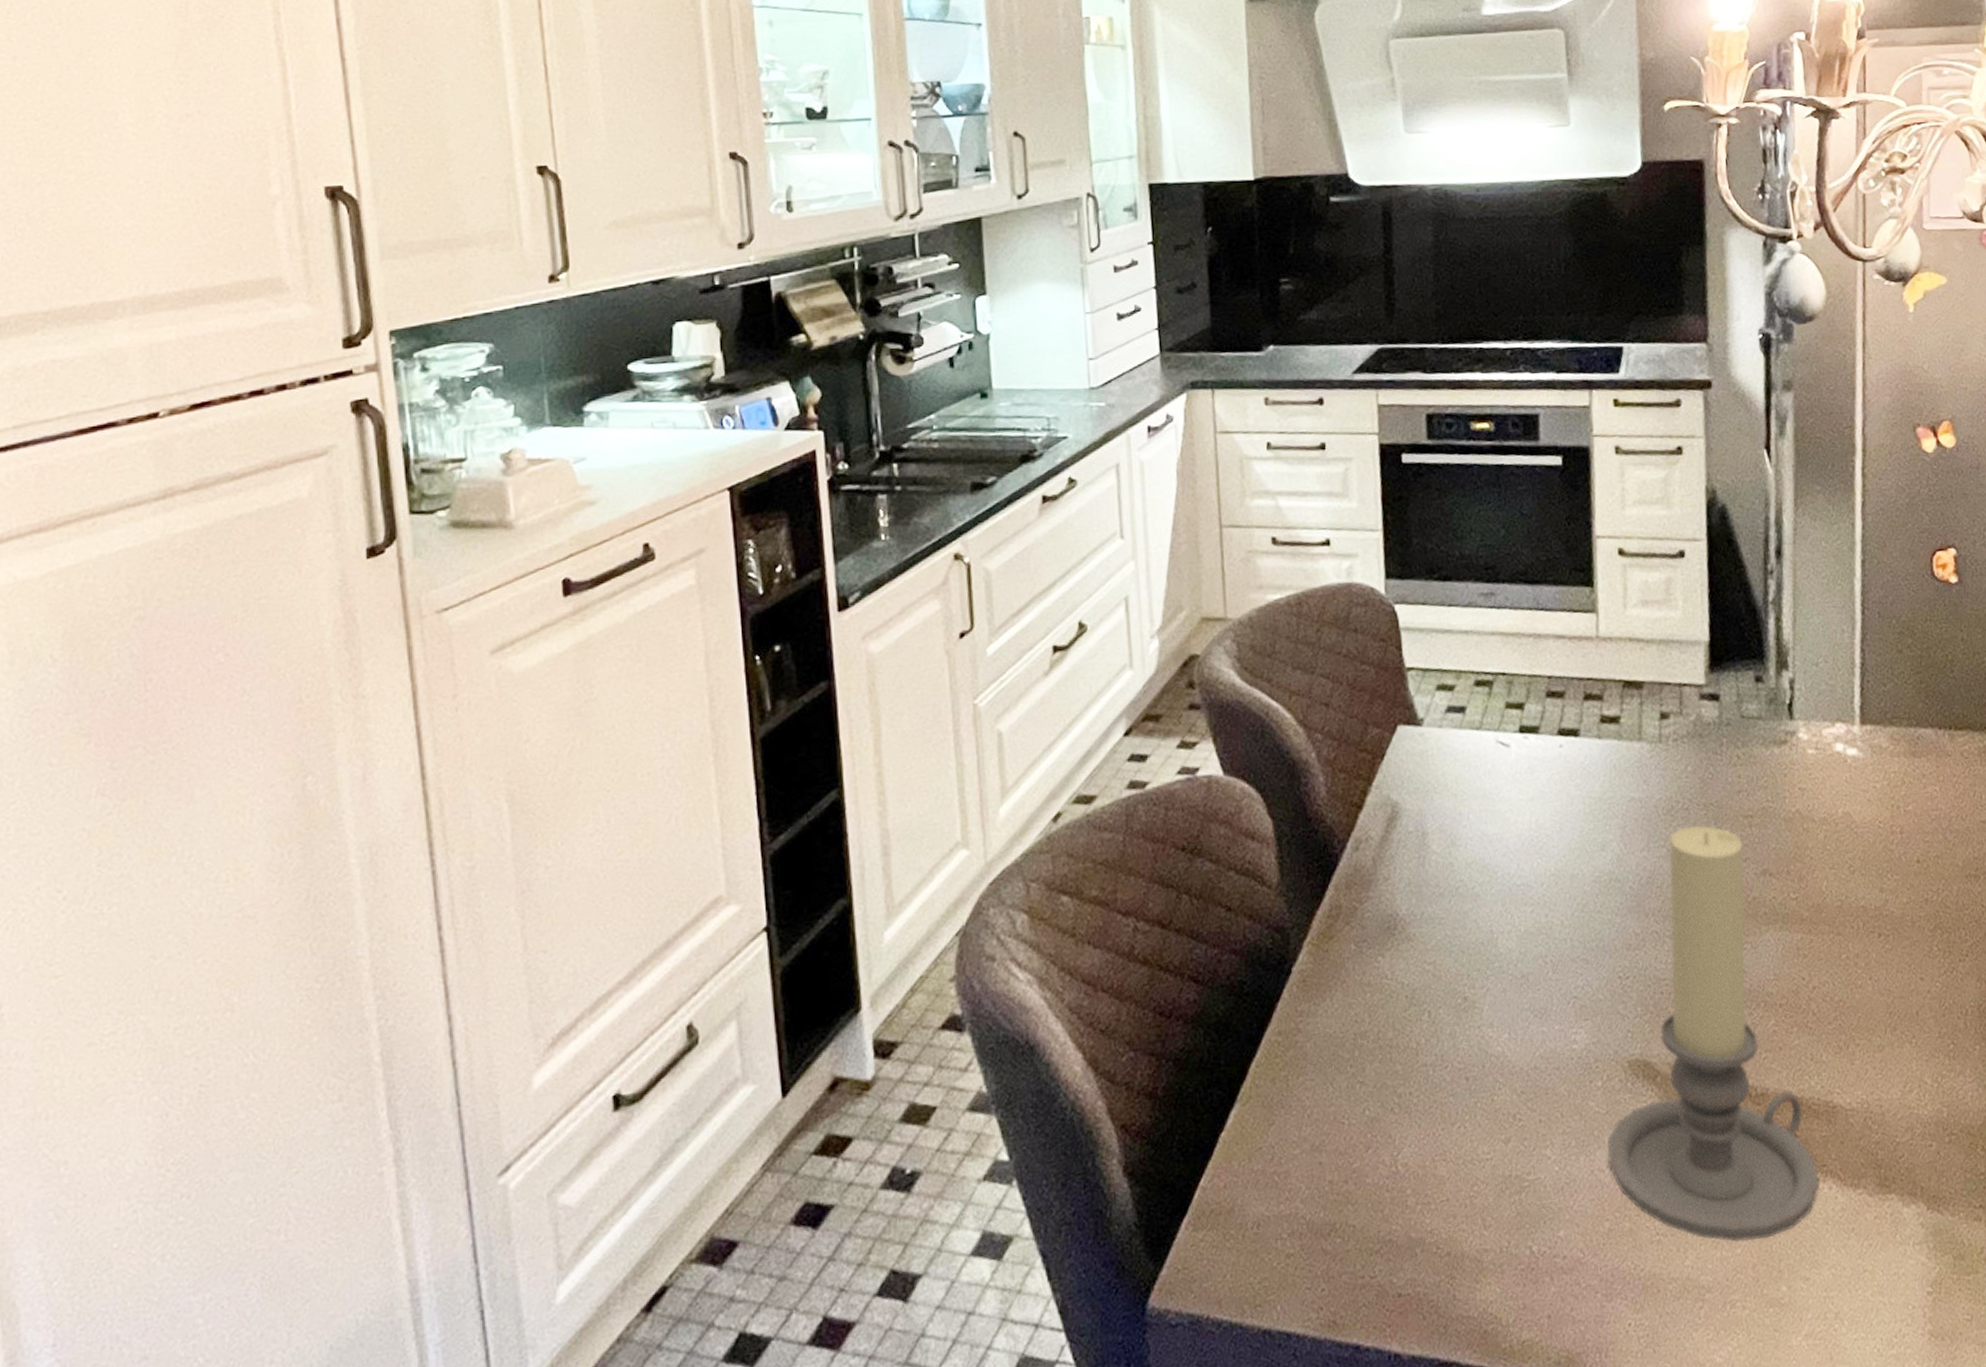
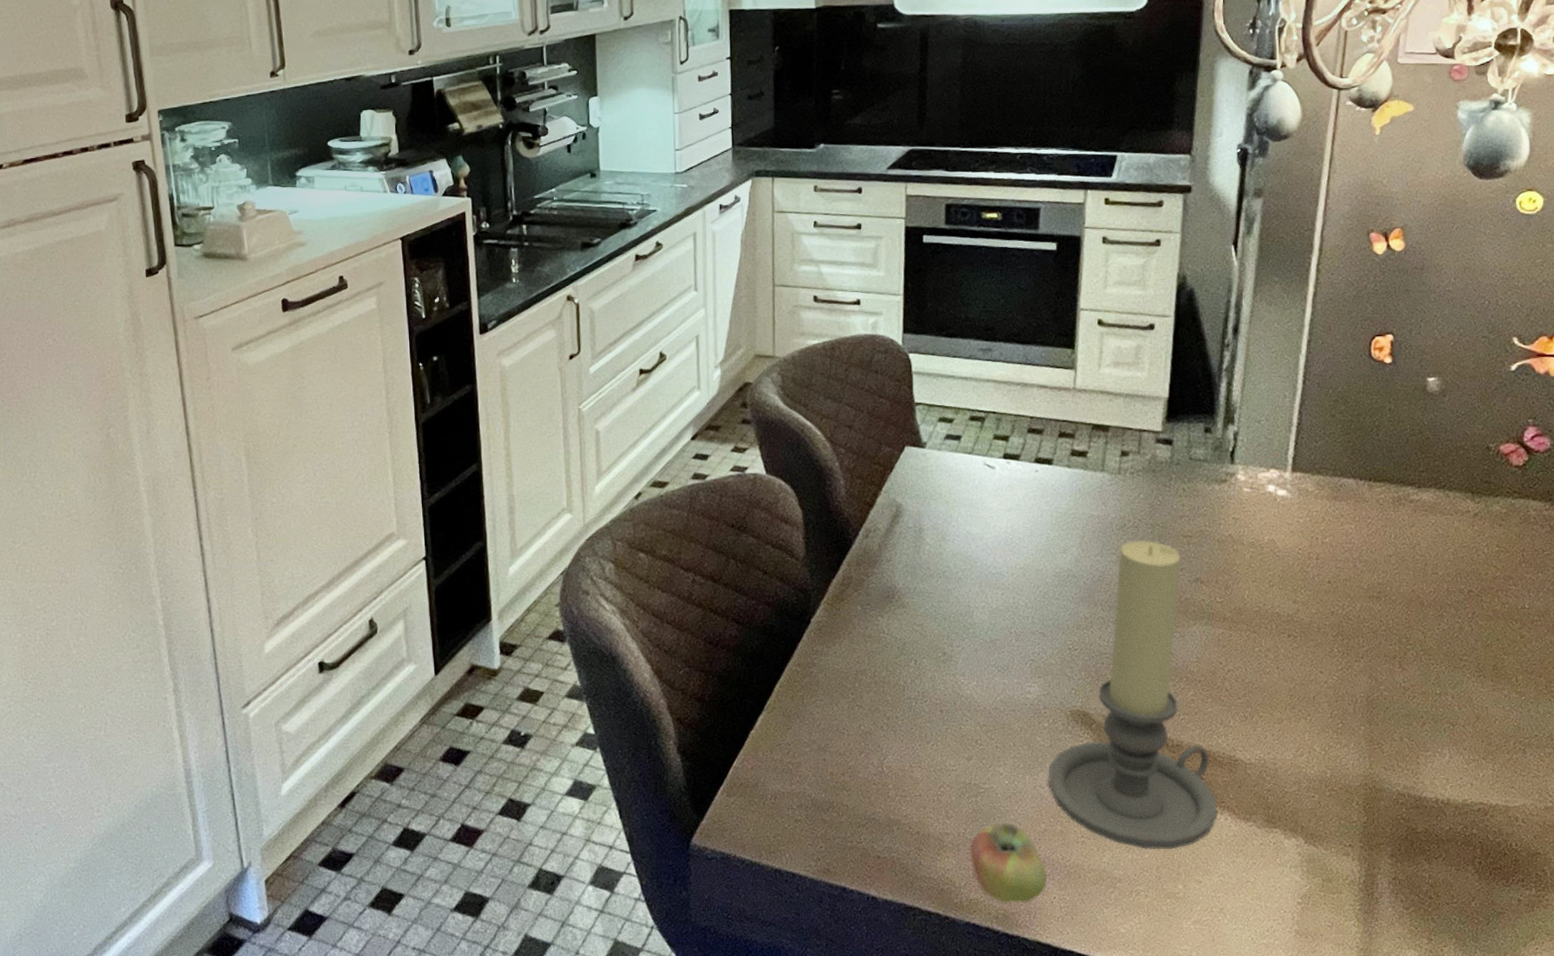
apple: none [1517,1225,1619,1341] -> present [970,822,1048,904]

